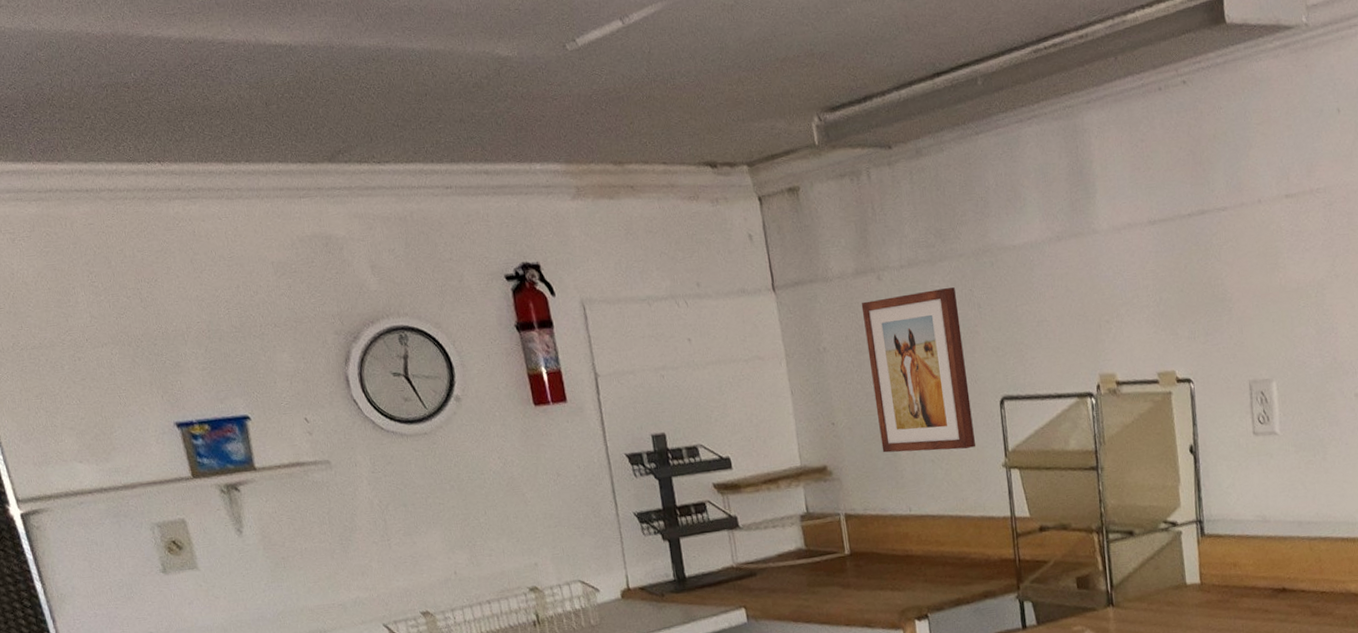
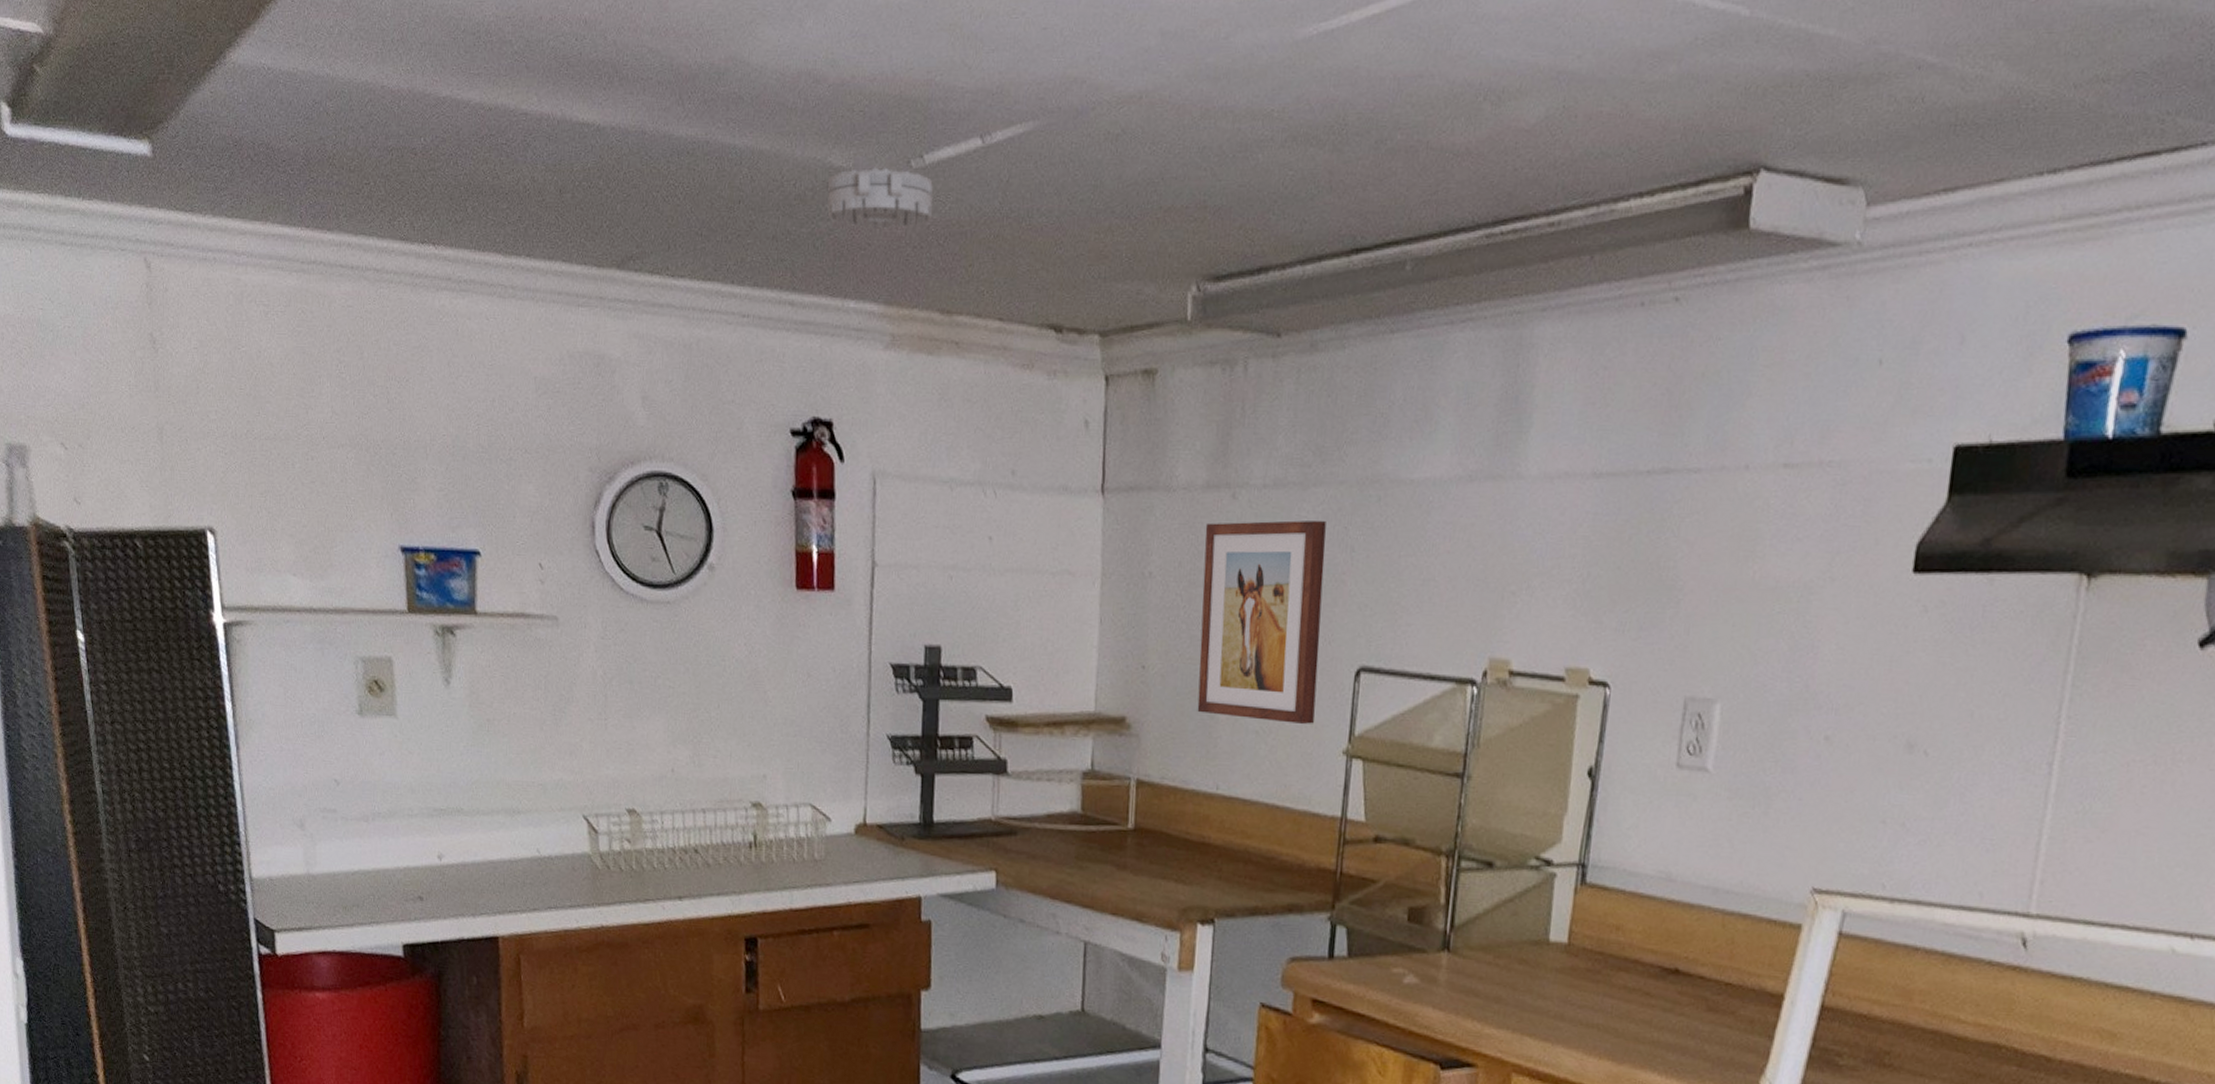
smoke detector: none [499,53,593,103] -> present [827,167,933,229]

